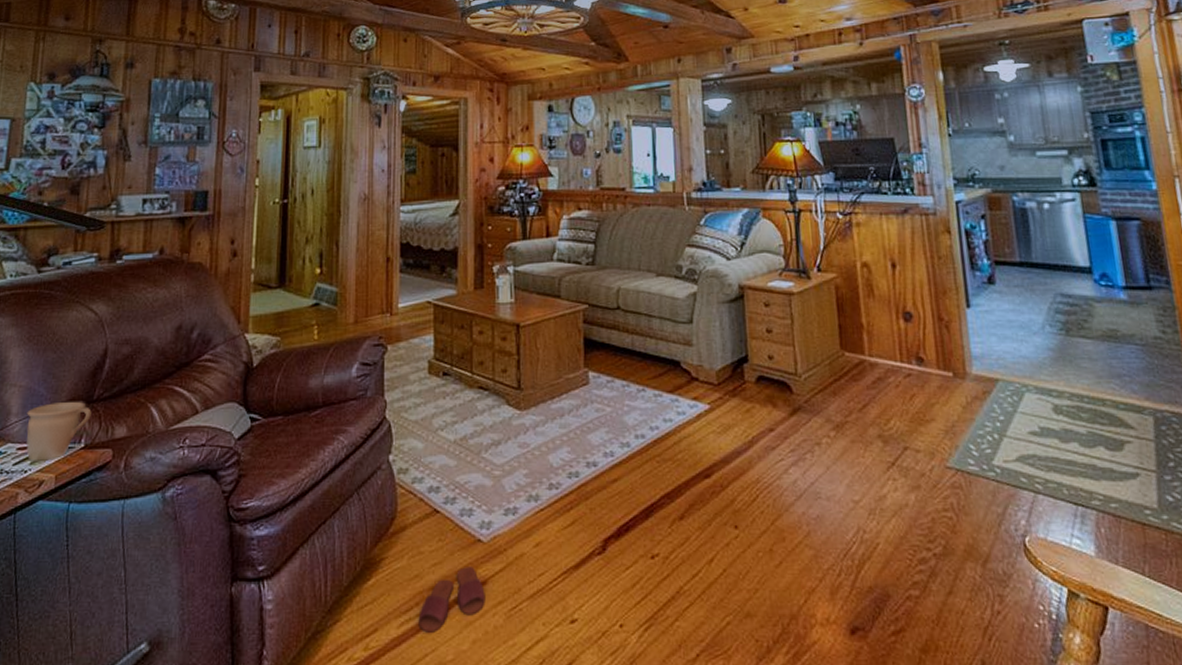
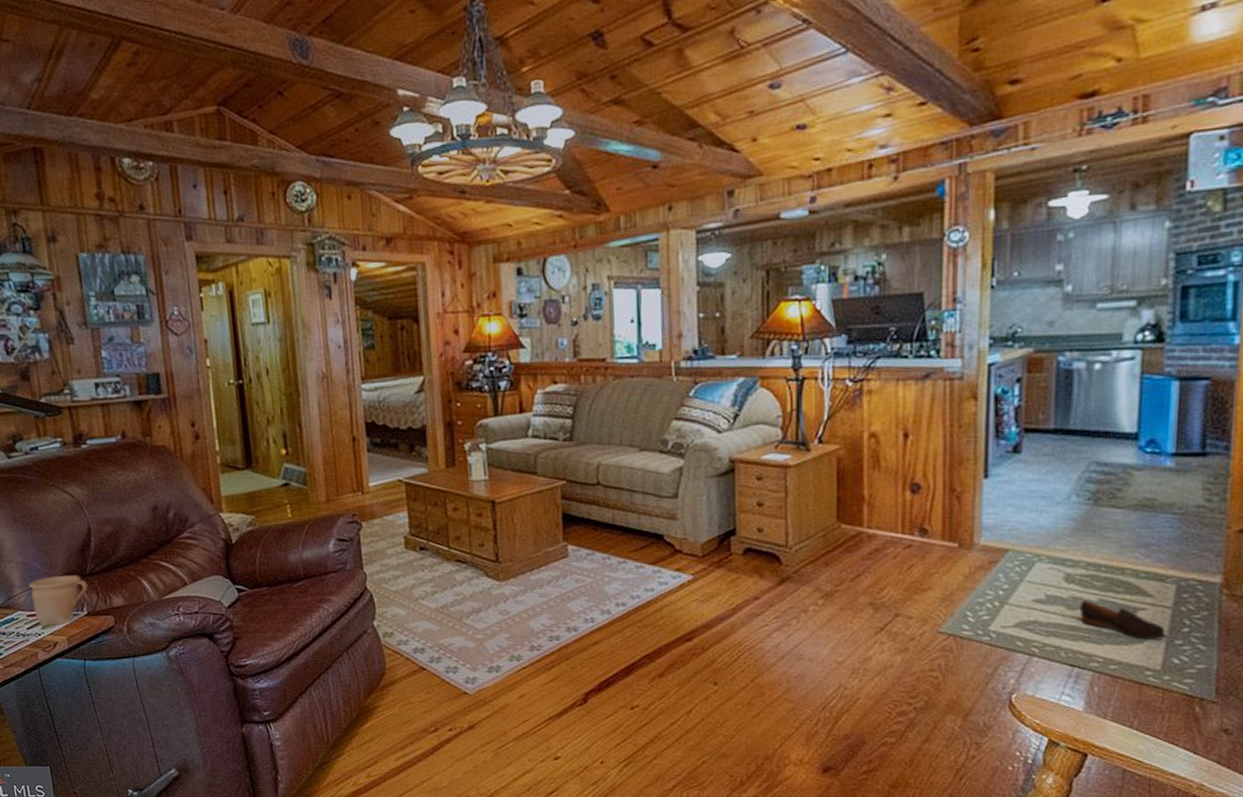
slippers: present [418,567,485,633] -> none [413,714,474,765]
shoe: none [1071,432,1155,473] -> present [1079,599,1166,638]

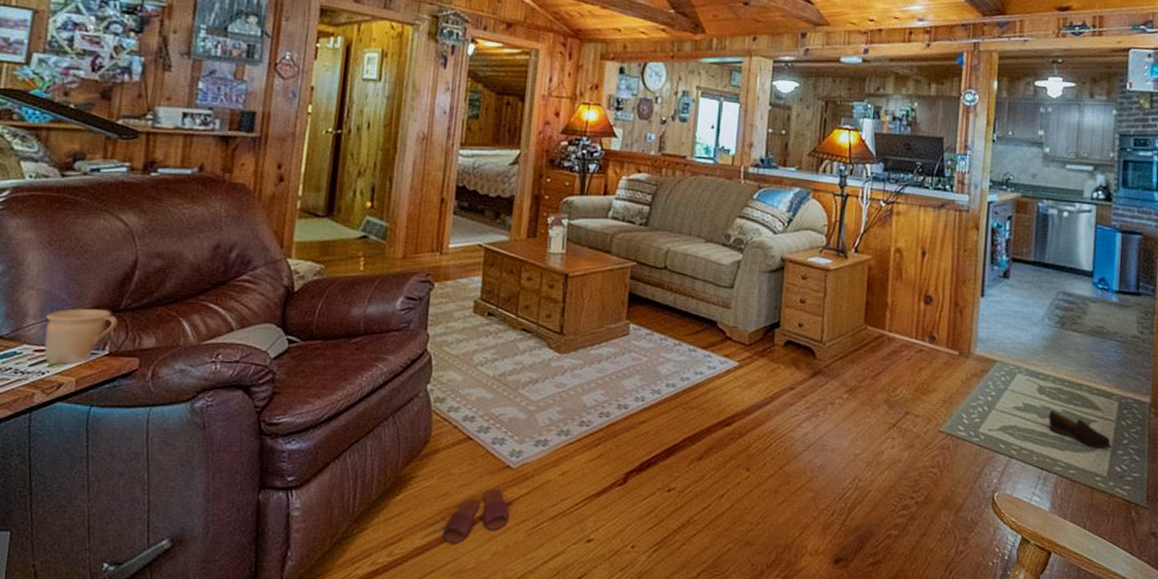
slippers: none [413,714,474,765] -> present [443,489,510,544]

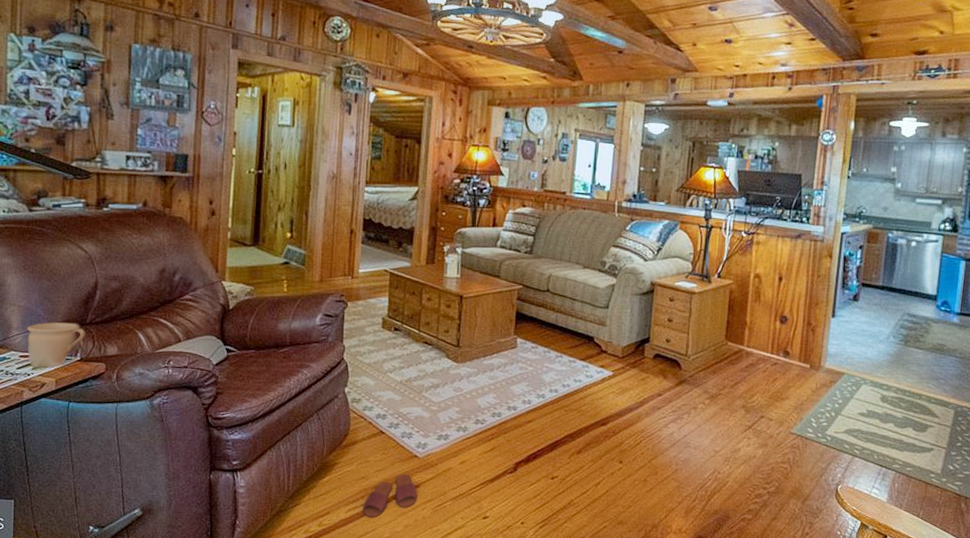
shoe: present [1048,409,1111,448] -> none [889,416,946,449]

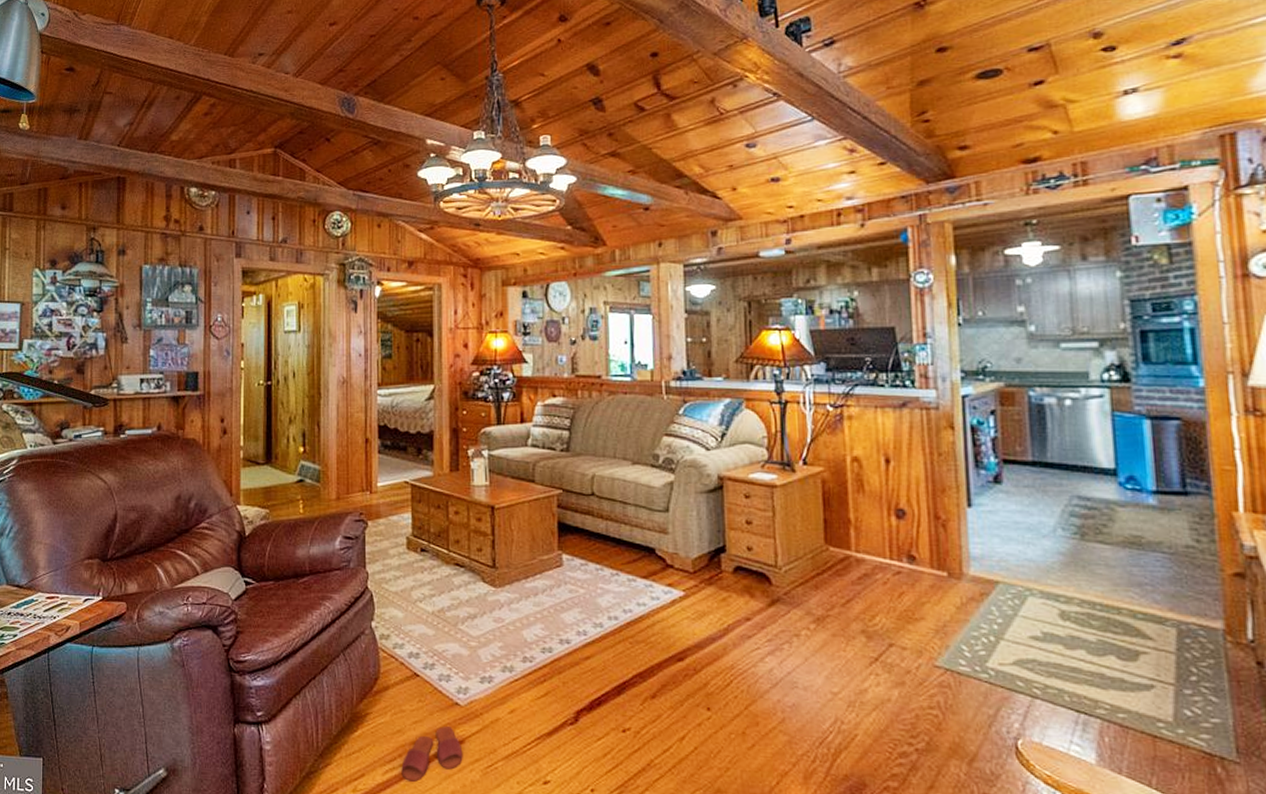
mug: present [26,322,85,369] -> none [52,559,107,611]

